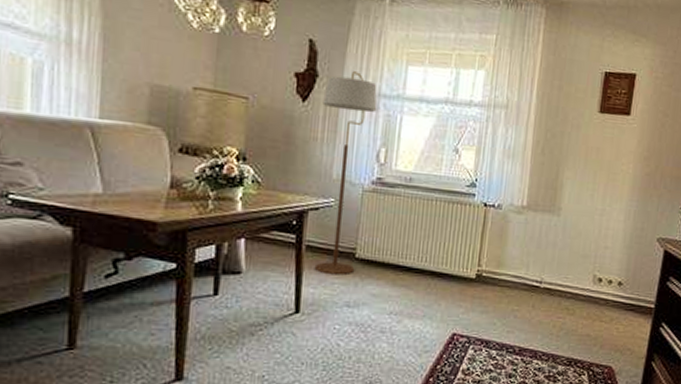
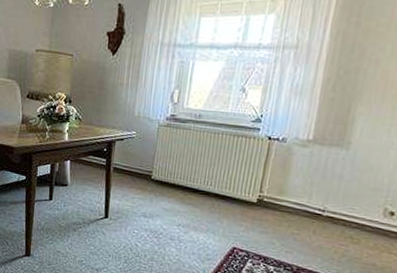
floor lamp: present [314,71,378,276] -> none [119,27,173,192]

